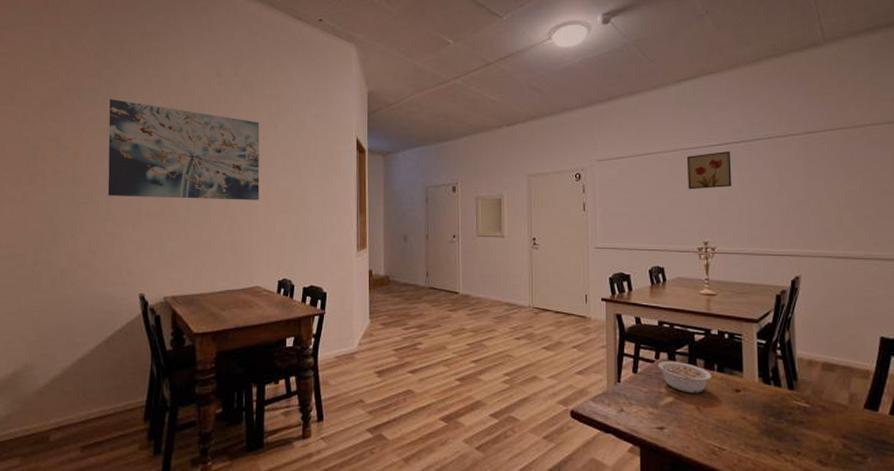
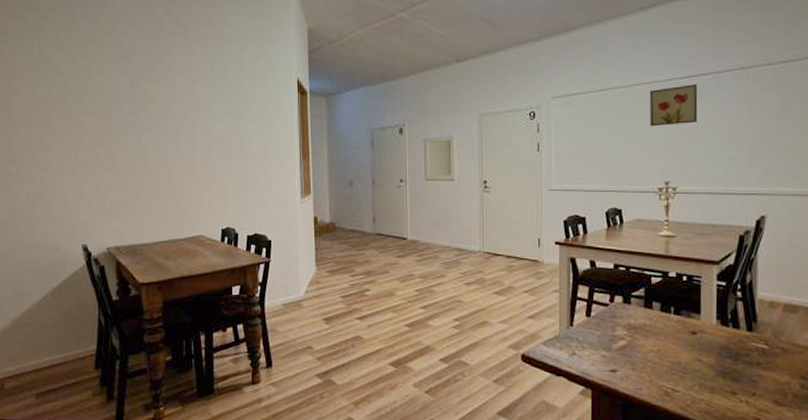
wall art: present [107,99,260,200] -> none [37,43,198,148]
legume: present [657,361,712,394] -> none [611,305,668,336]

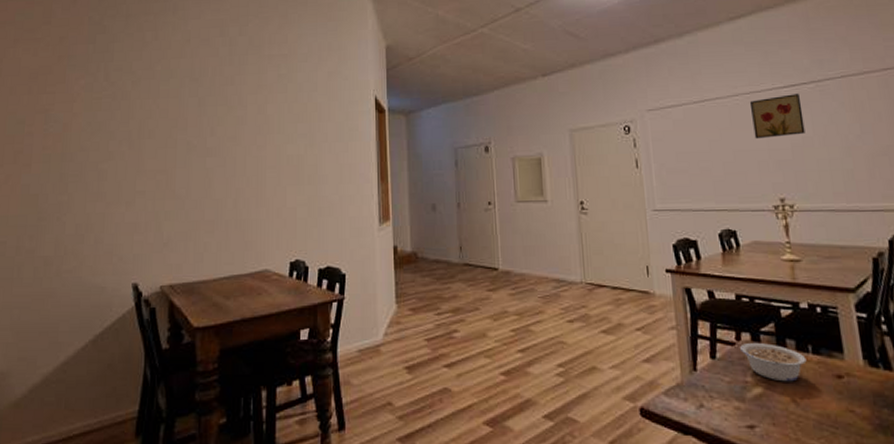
legume: none [611,305,668,336] -> present [739,343,807,382]

